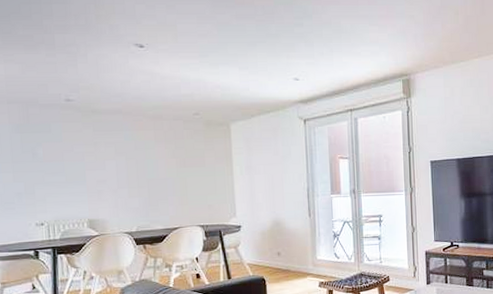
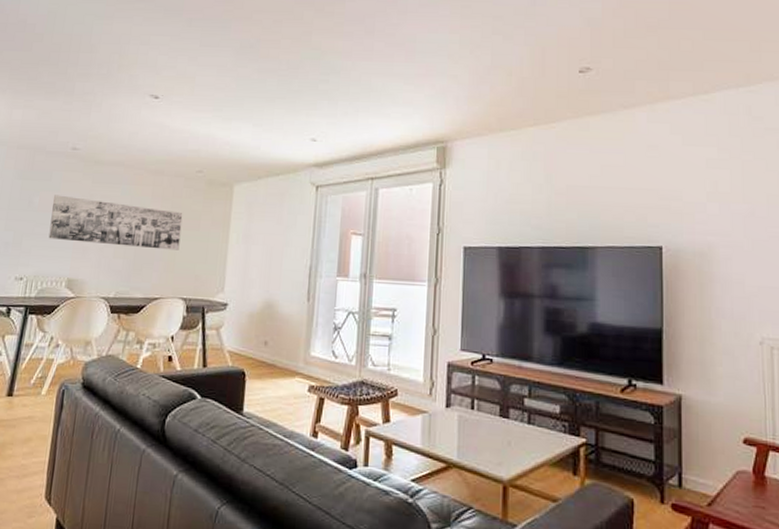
wall art: none [58,145,190,187] -> present [48,195,183,250]

